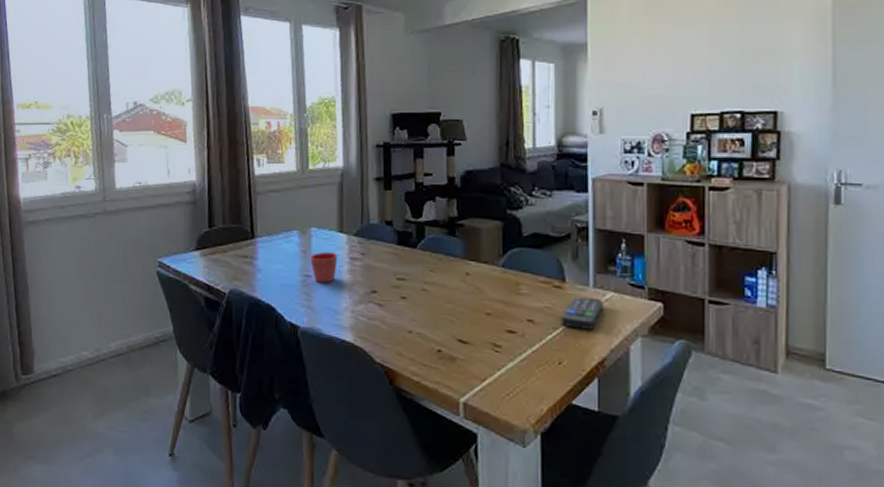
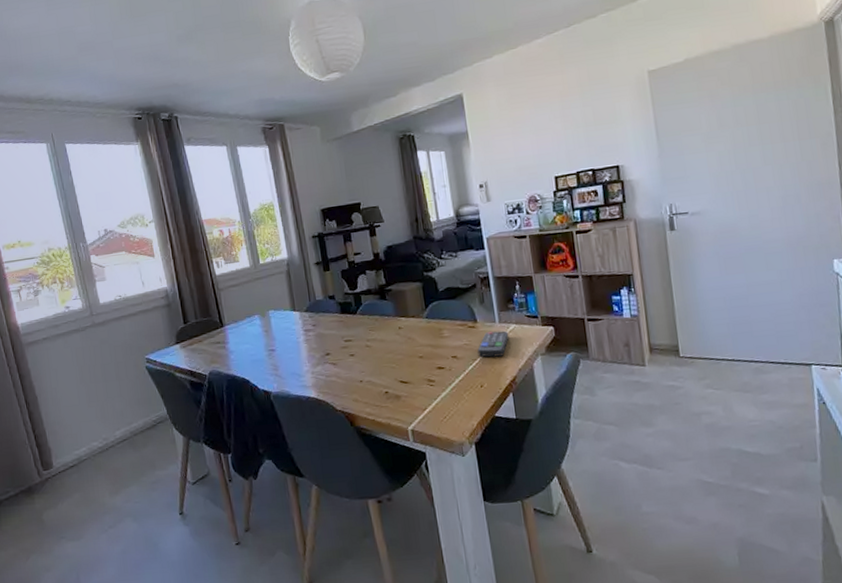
flower pot: present [310,251,338,283] -> none [272,327,295,354]

